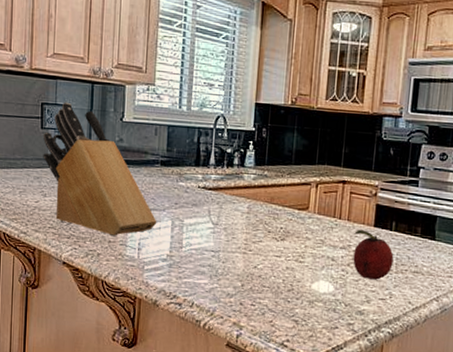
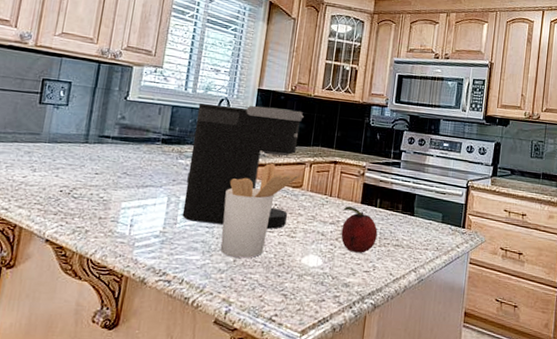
knife block: present [43,102,157,237] -> none [37,79,153,213]
coffee maker: none [187,121,307,254] -> present [182,103,304,229]
utensil holder: none [227,183,305,283] -> present [220,163,300,258]

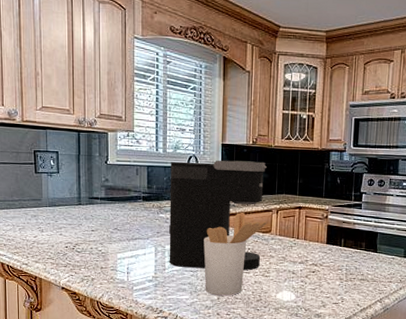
fruit: present [341,206,378,253] -> none [310,247,344,288]

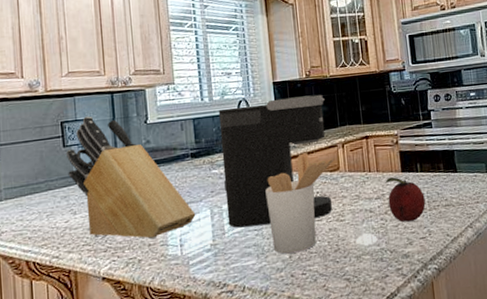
knife block: none [38,149,142,264] -> present [66,116,196,239]
fruit: none [310,247,344,288] -> present [385,177,426,222]

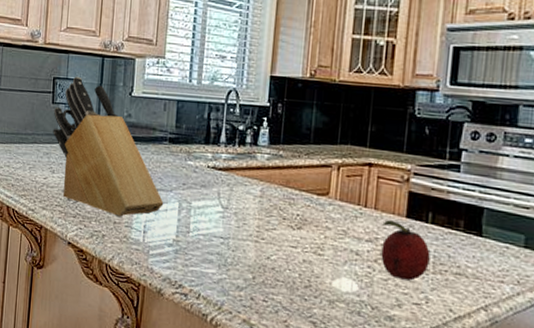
coffee maker: present [218,94,332,228] -> none [194,96,327,244]
utensil holder: present [265,152,334,254] -> none [237,165,325,276]

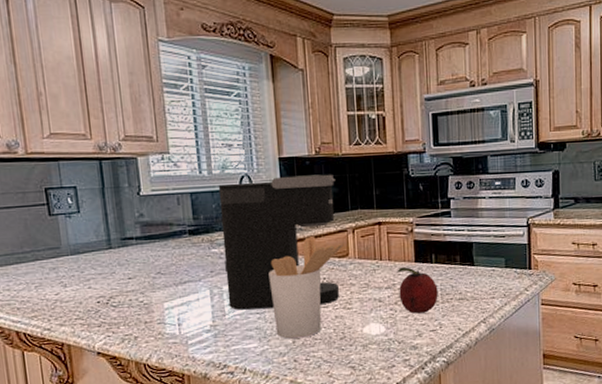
knife block: present [53,76,164,218] -> none [53,183,195,317]
coffee maker: none [194,96,327,244] -> present [218,174,339,310]
utensil holder: none [237,165,325,276] -> present [268,235,344,339]

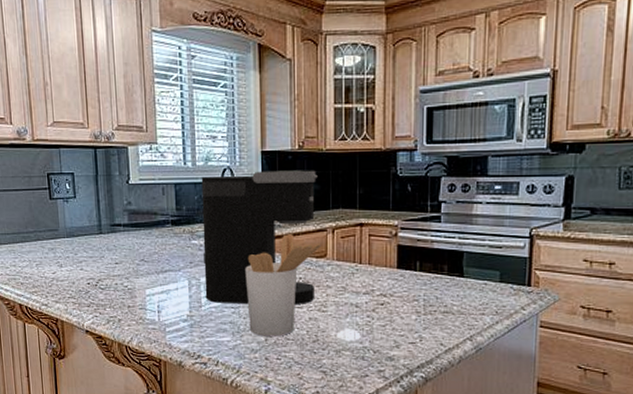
fruit: present [397,267,438,314] -> none [377,273,421,324]

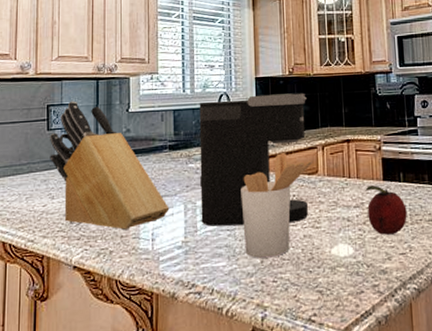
knife block: none [53,170,174,302] -> present [50,101,170,231]
fruit: none [377,273,421,324] -> present [365,185,407,235]

